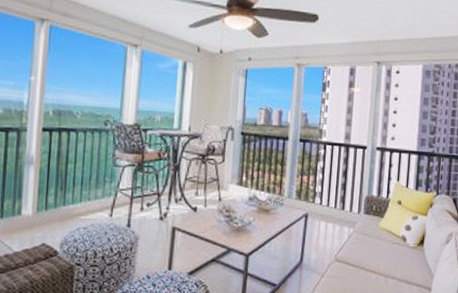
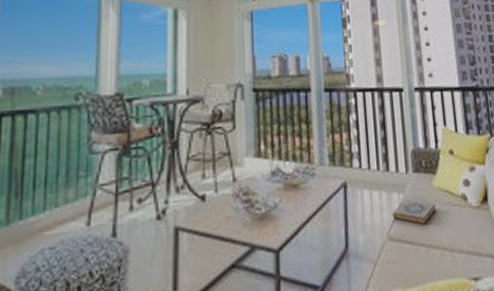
hardback book: none [341,233,379,255] -> present [392,198,437,226]

